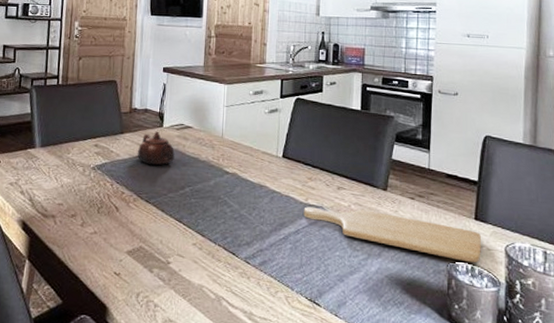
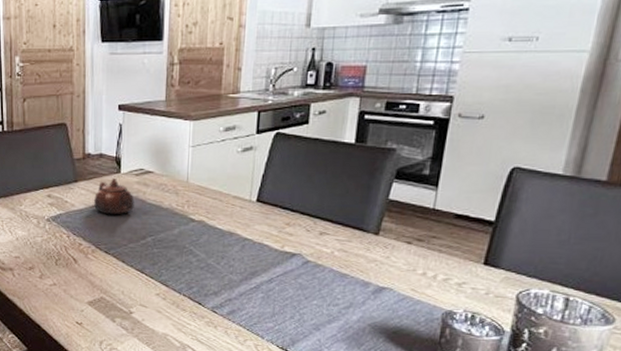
chopping board: present [303,206,481,262] -> none [278,254,489,310]

